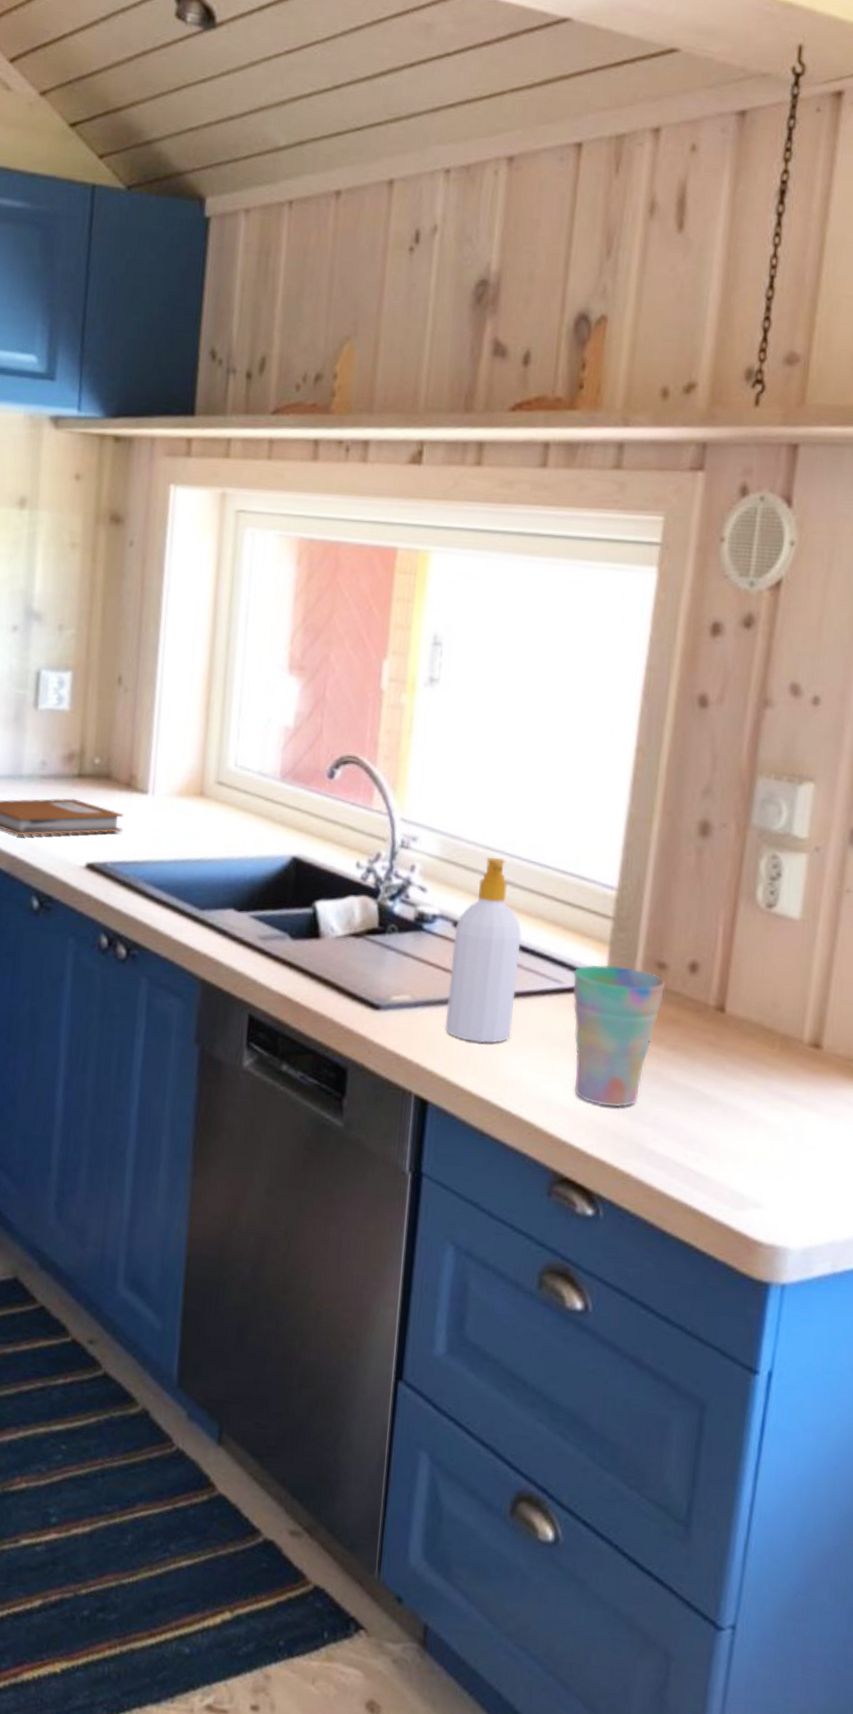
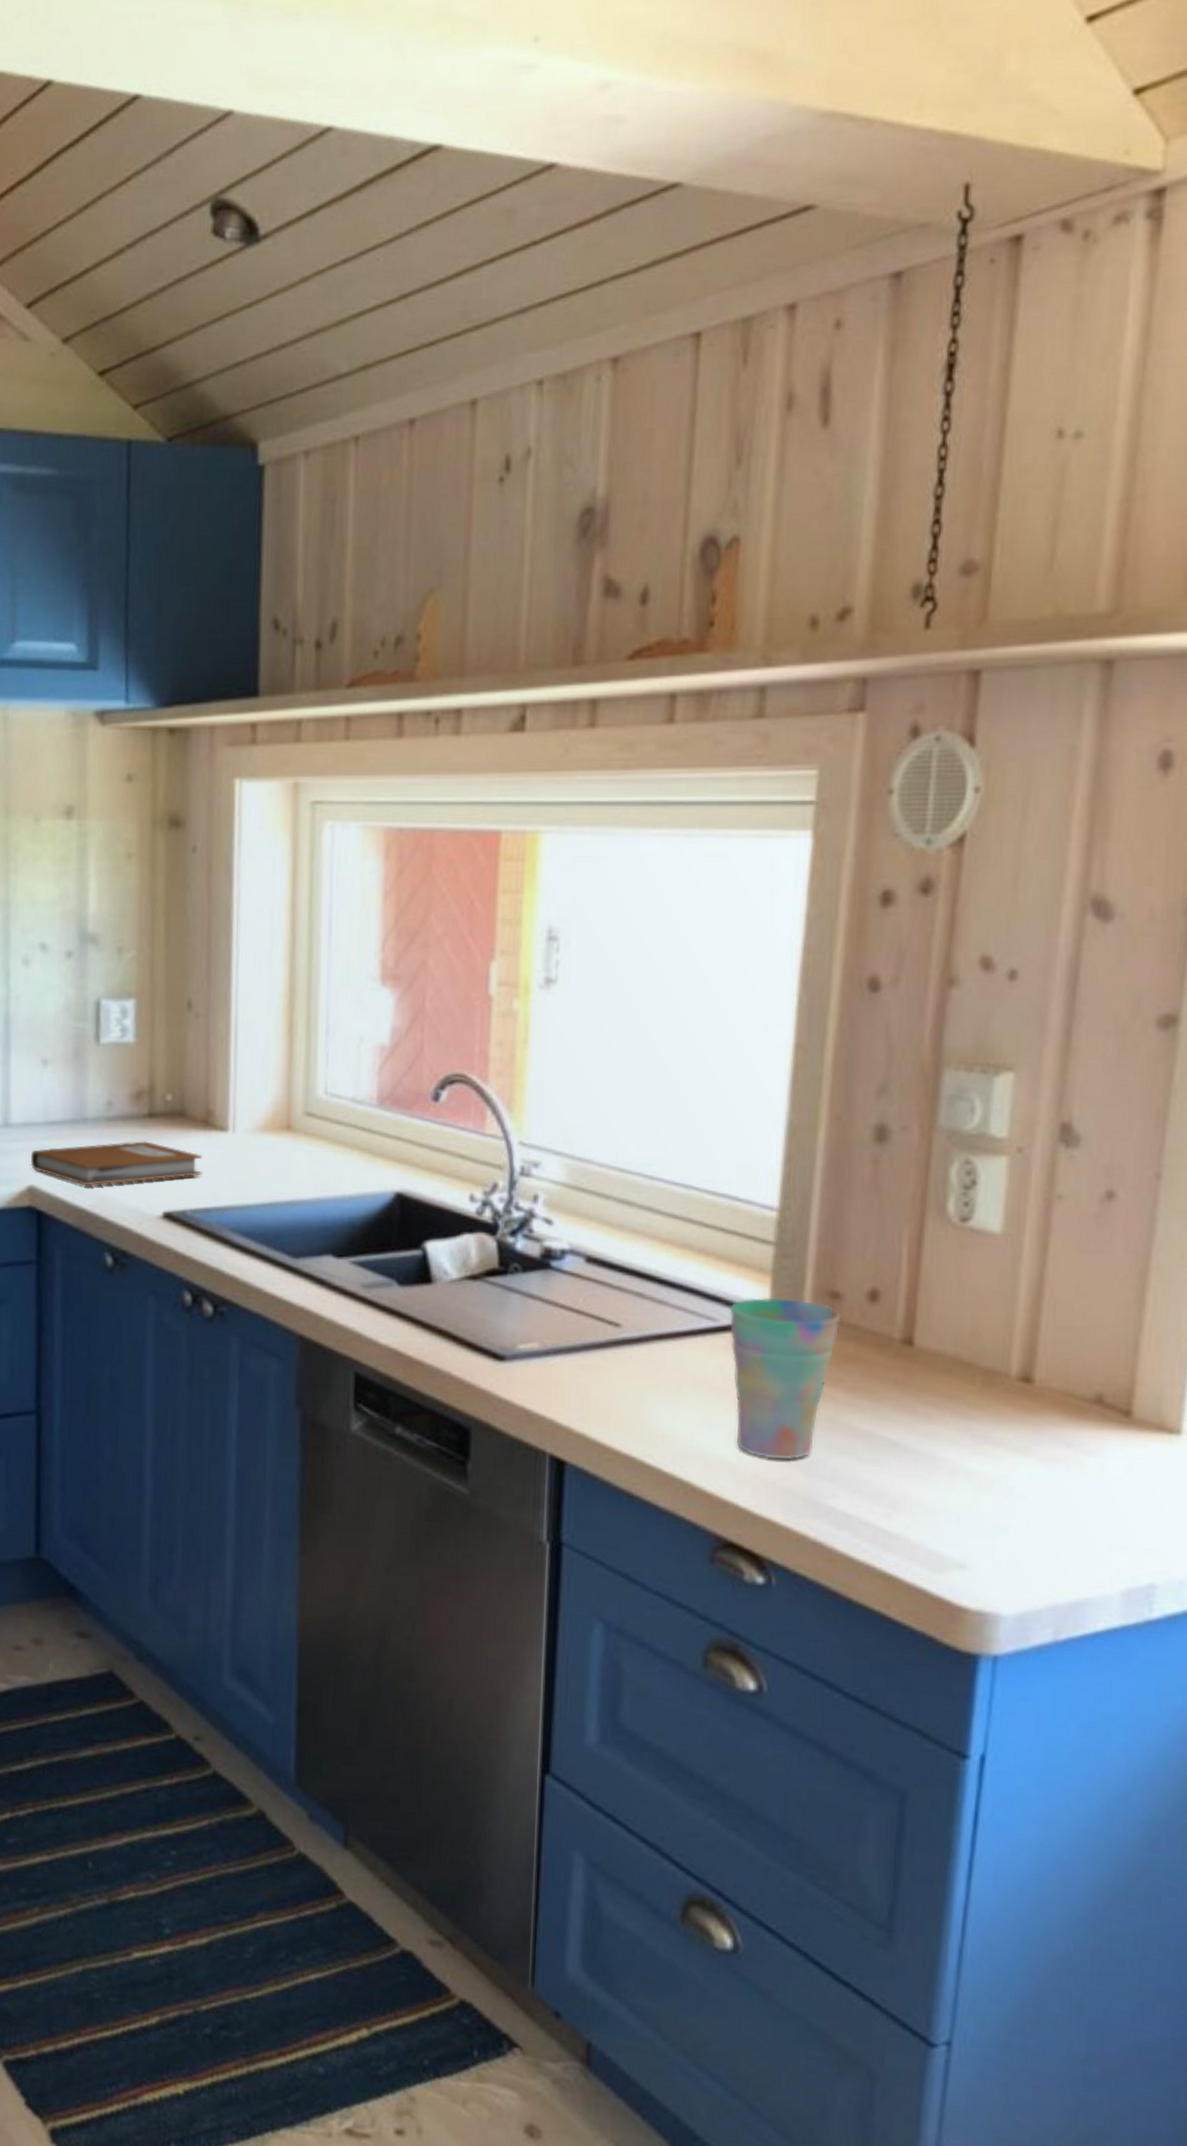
soap bottle: present [445,858,522,1043] -> none [581,1181,667,1394]

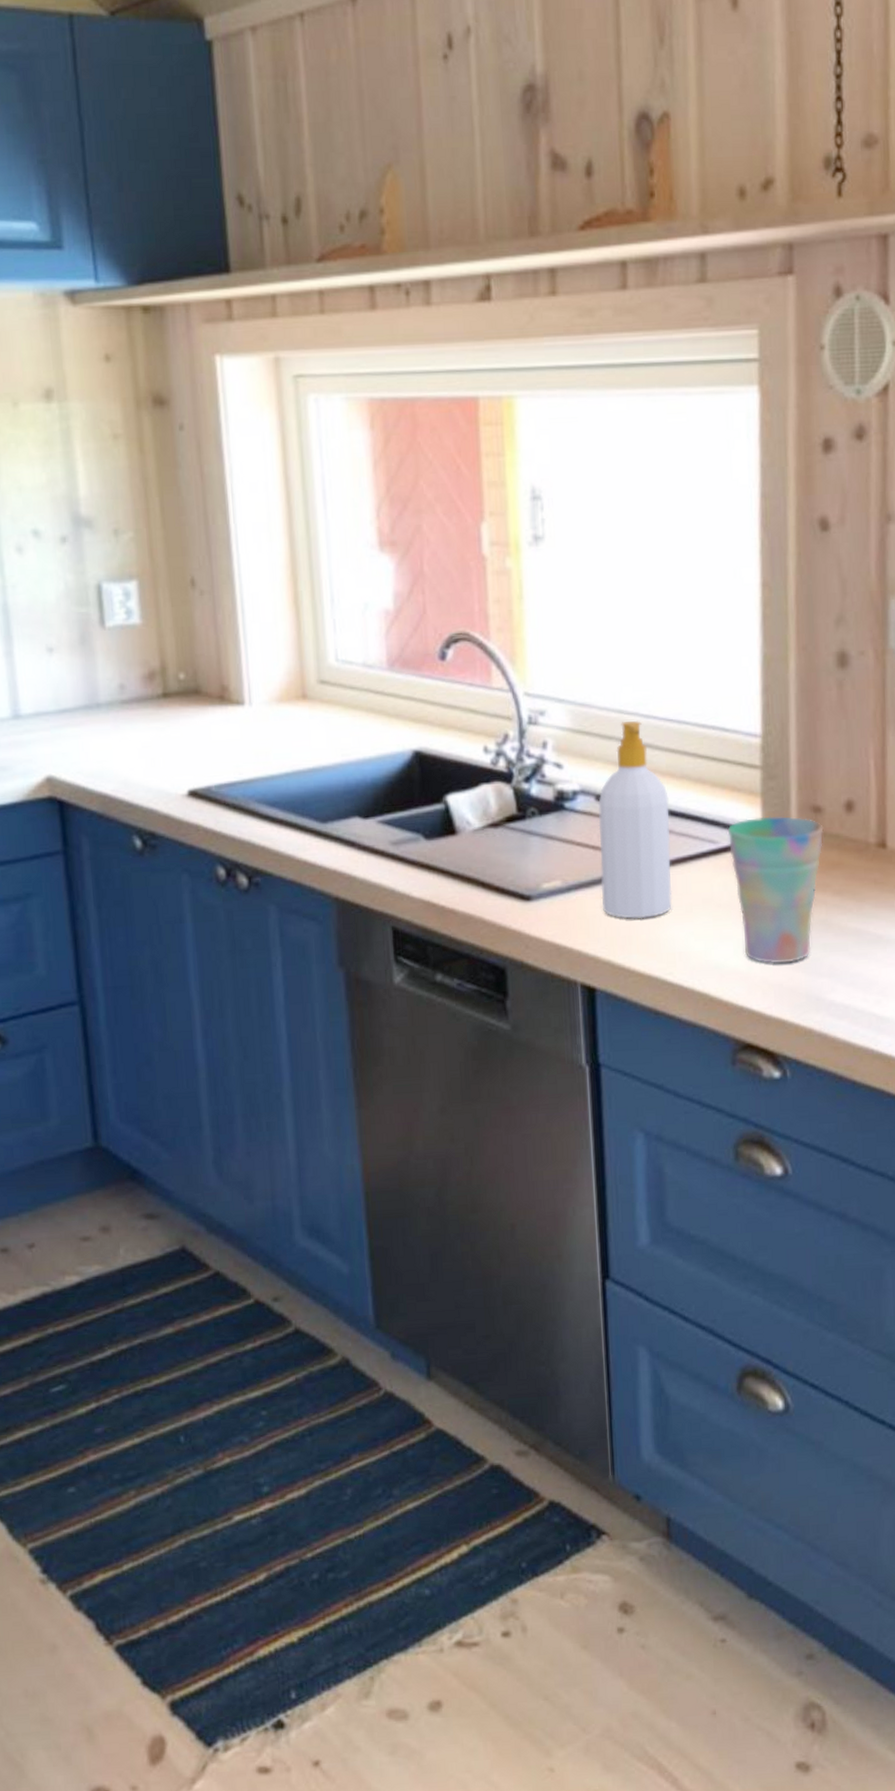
notebook: present [30,1141,203,1187] -> none [45,721,223,772]
soap bottle: none [581,1181,667,1394] -> present [598,721,672,919]

